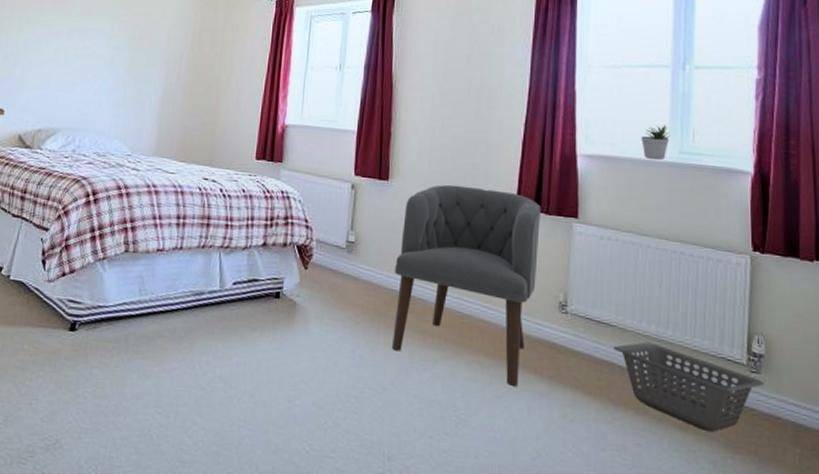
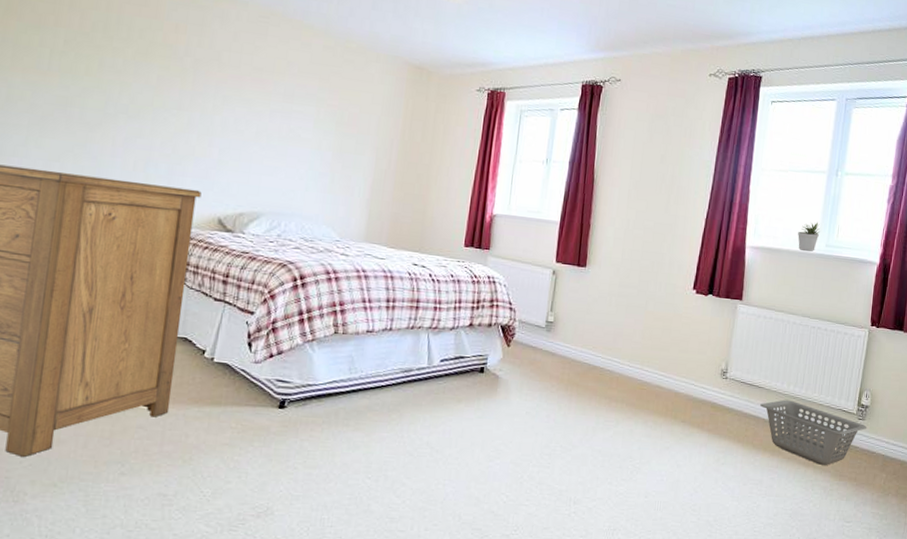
armchair: present [392,184,542,386] -> none [582,271,714,439]

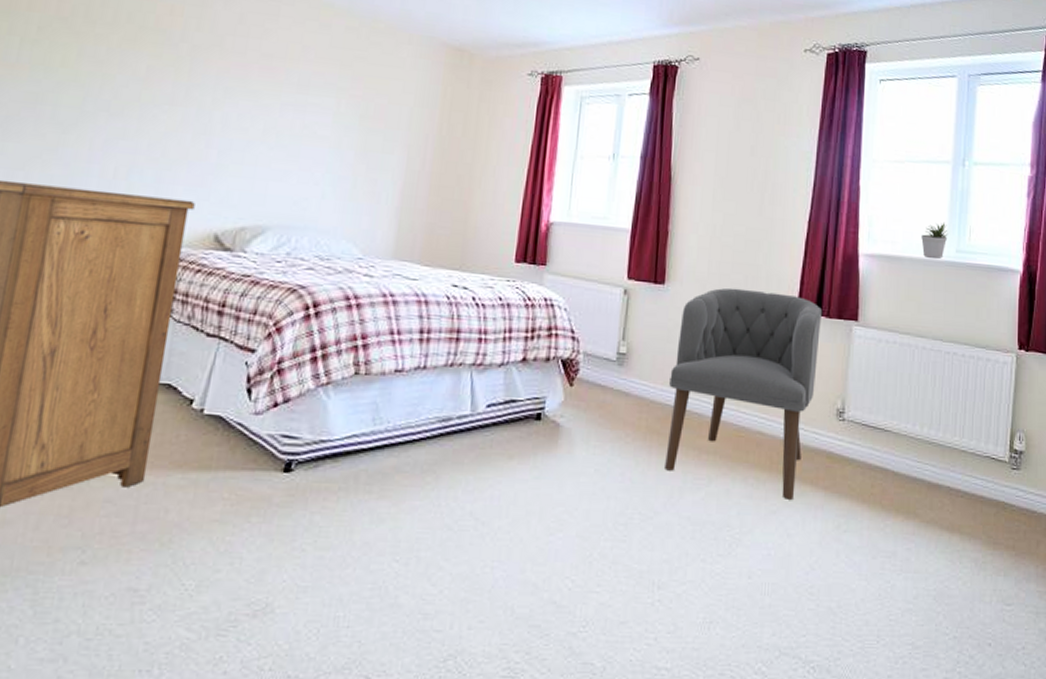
armchair: none [582,271,714,439] -> present [665,287,823,500]
laundry basket: present [760,399,867,465] -> none [888,446,1024,530]

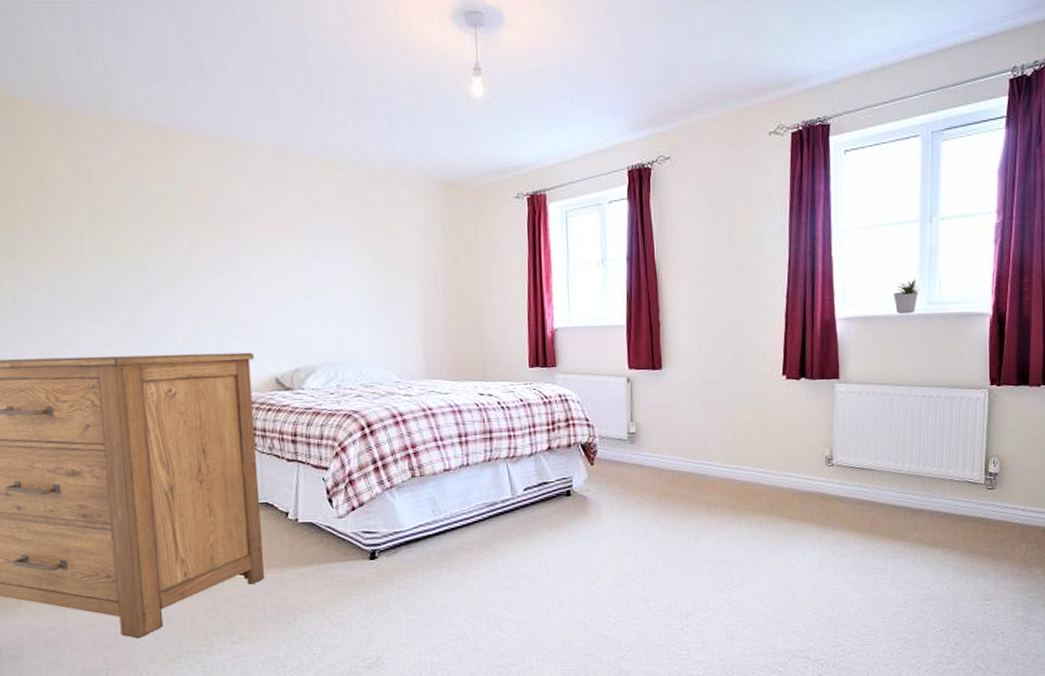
armchair: present [665,287,823,500] -> none [676,363,806,536]

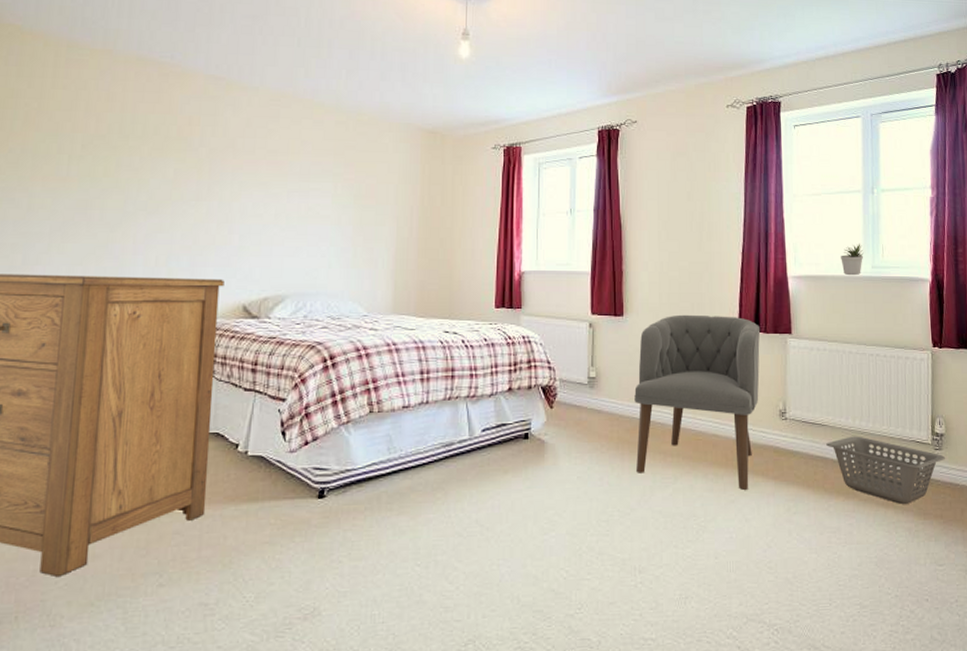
armchair: none [676,363,806,536] -> present [634,314,761,490]
laundry basket: none [874,479,999,544] -> present [826,436,946,504]

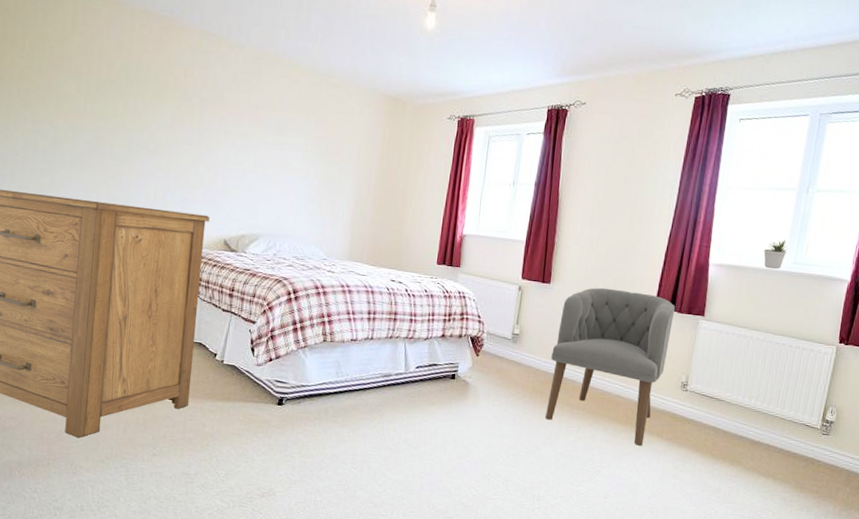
laundry basket: present [826,436,946,504] -> none [720,413,832,477]

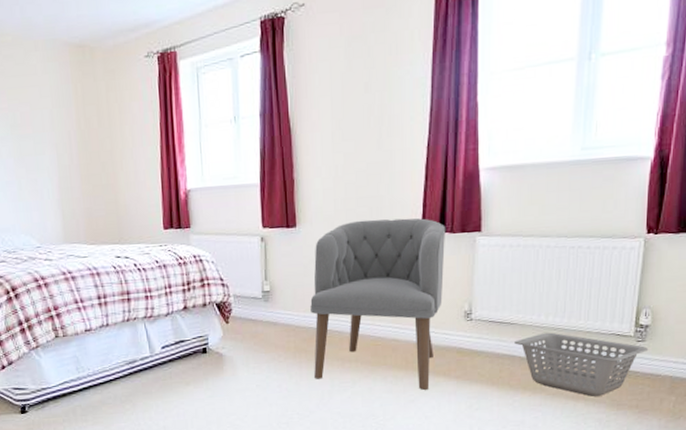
laundry basket: none [720,413,832,477] -> present [514,332,649,397]
potted plant: present [763,239,788,270] -> none [544,121,573,162]

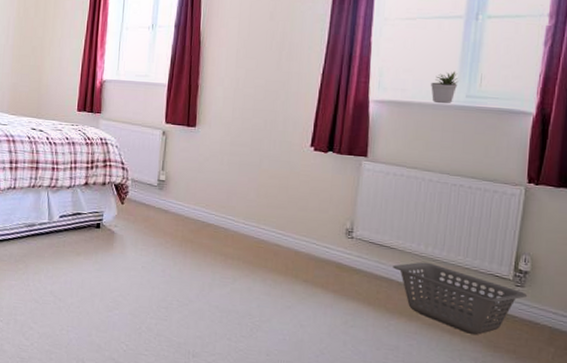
armchair: present [310,218,446,390] -> none [197,129,334,299]
potted plant: none [544,121,573,162] -> present [431,70,459,104]

